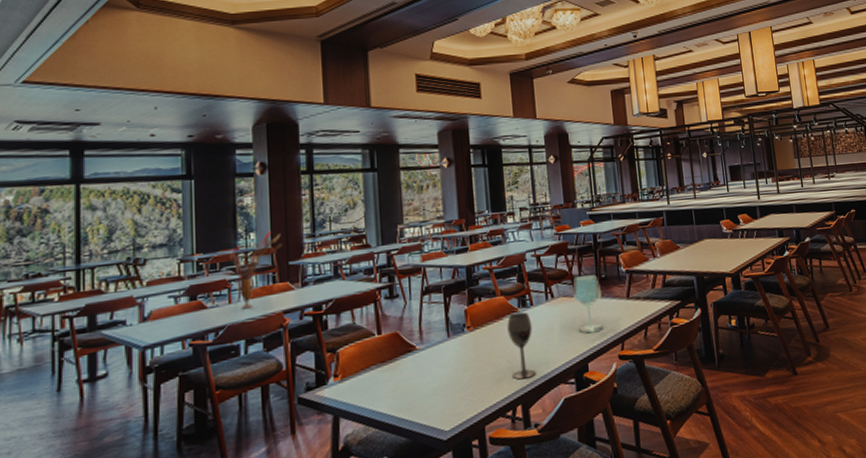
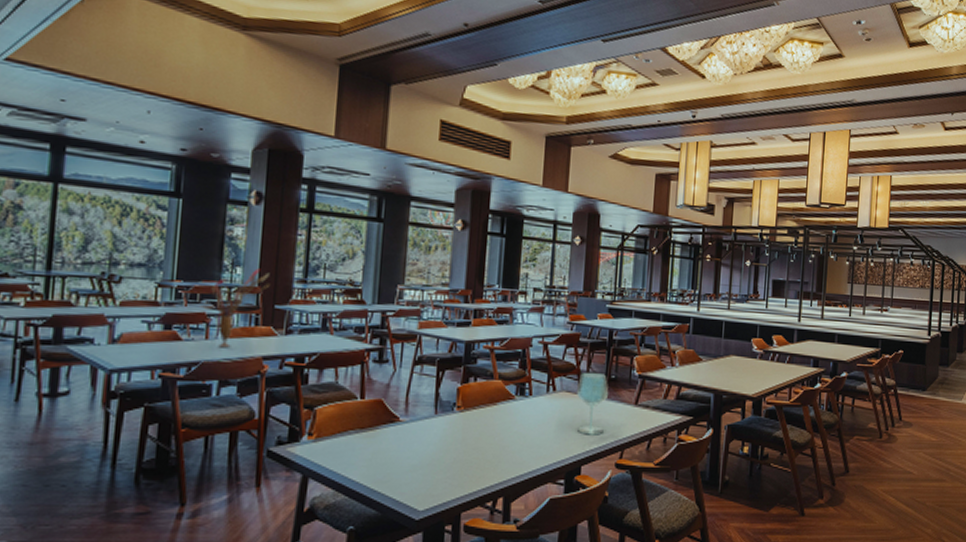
wine glass: present [507,311,536,380] -> none [498,400,528,471]

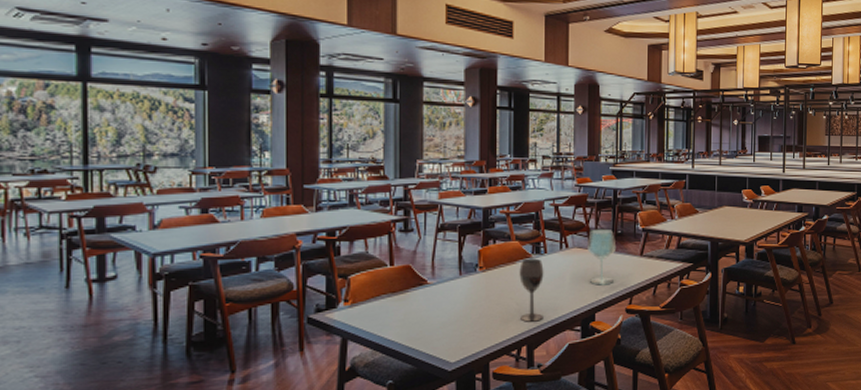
bouquet: present [211,268,271,348] -> none [242,152,298,227]
wine glass: none [498,400,528,471] -> present [519,258,544,322]

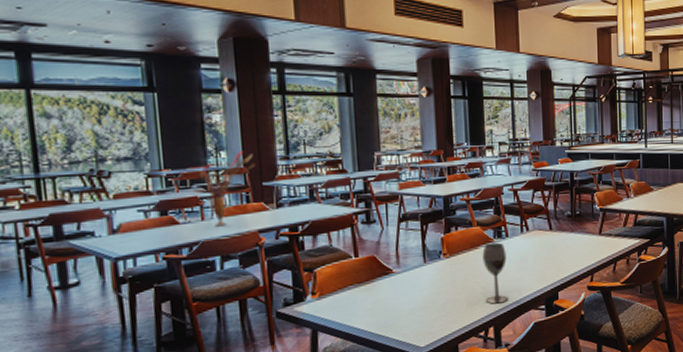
bouquet: none [242,152,298,227] -> present [199,150,256,227]
wine glass: present [586,228,617,286] -> none [546,210,576,265]

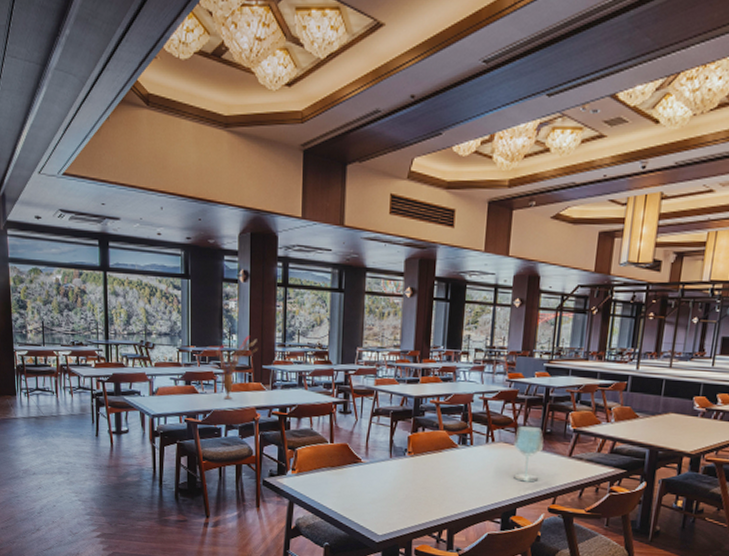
wine glass: present [482,242,508,304] -> none [443,448,469,509]
wine glass: none [546,210,576,265] -> present [513,425,544,483]

